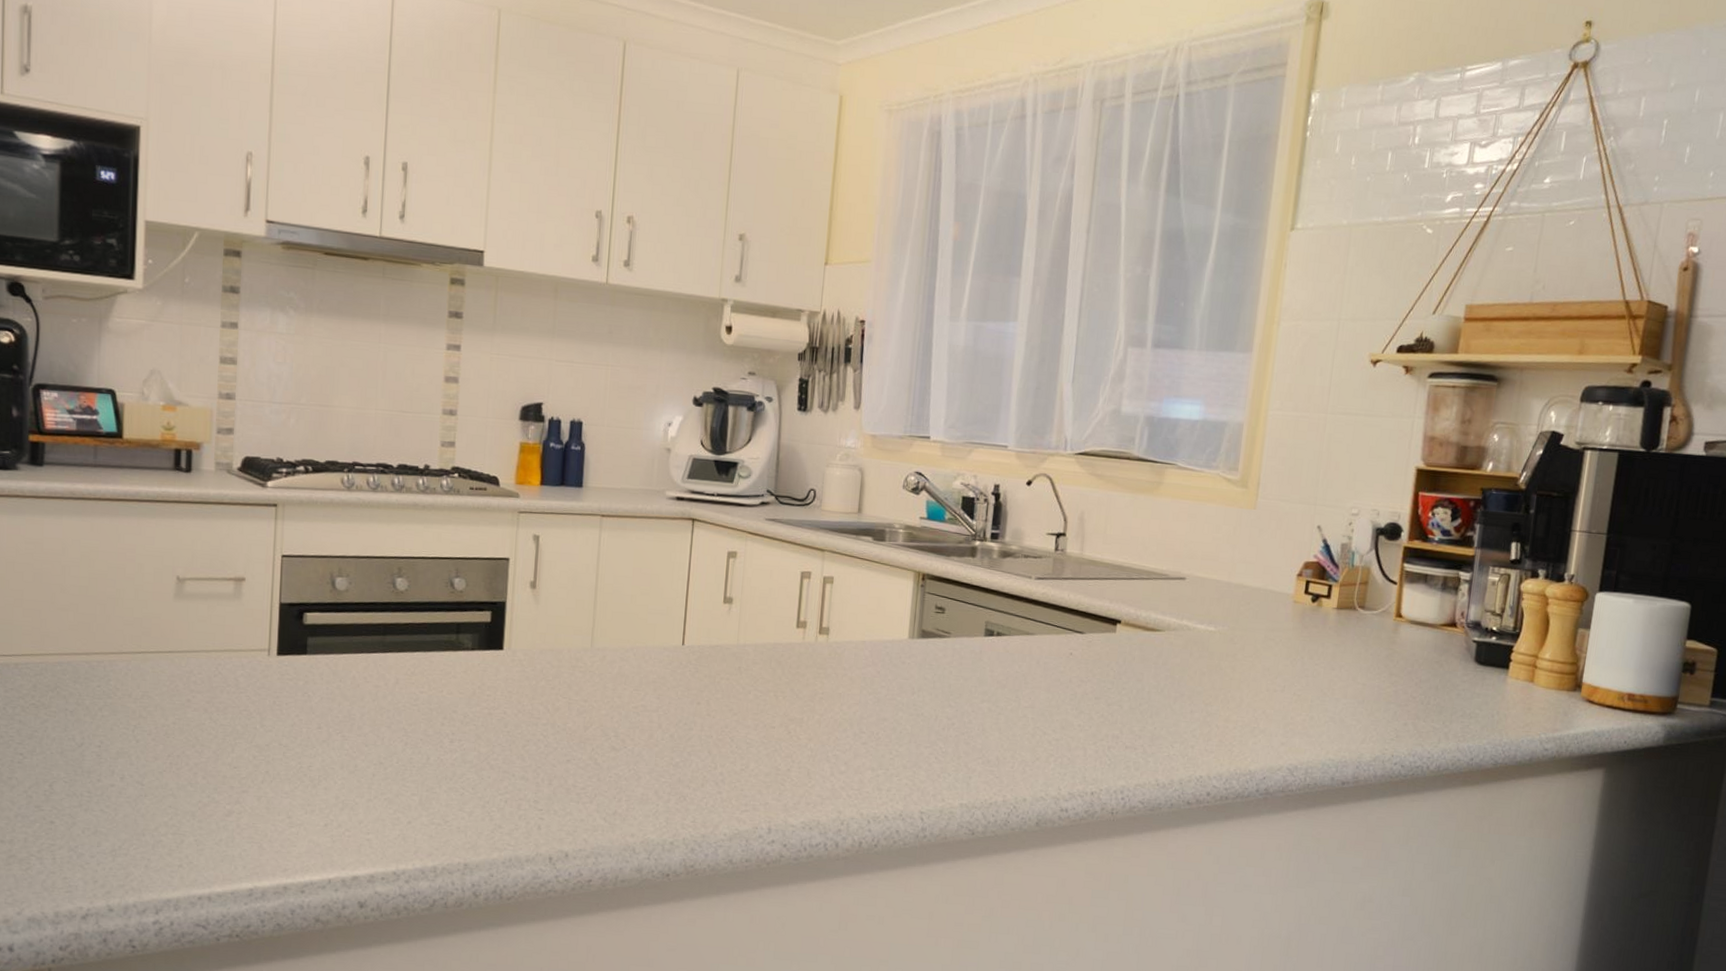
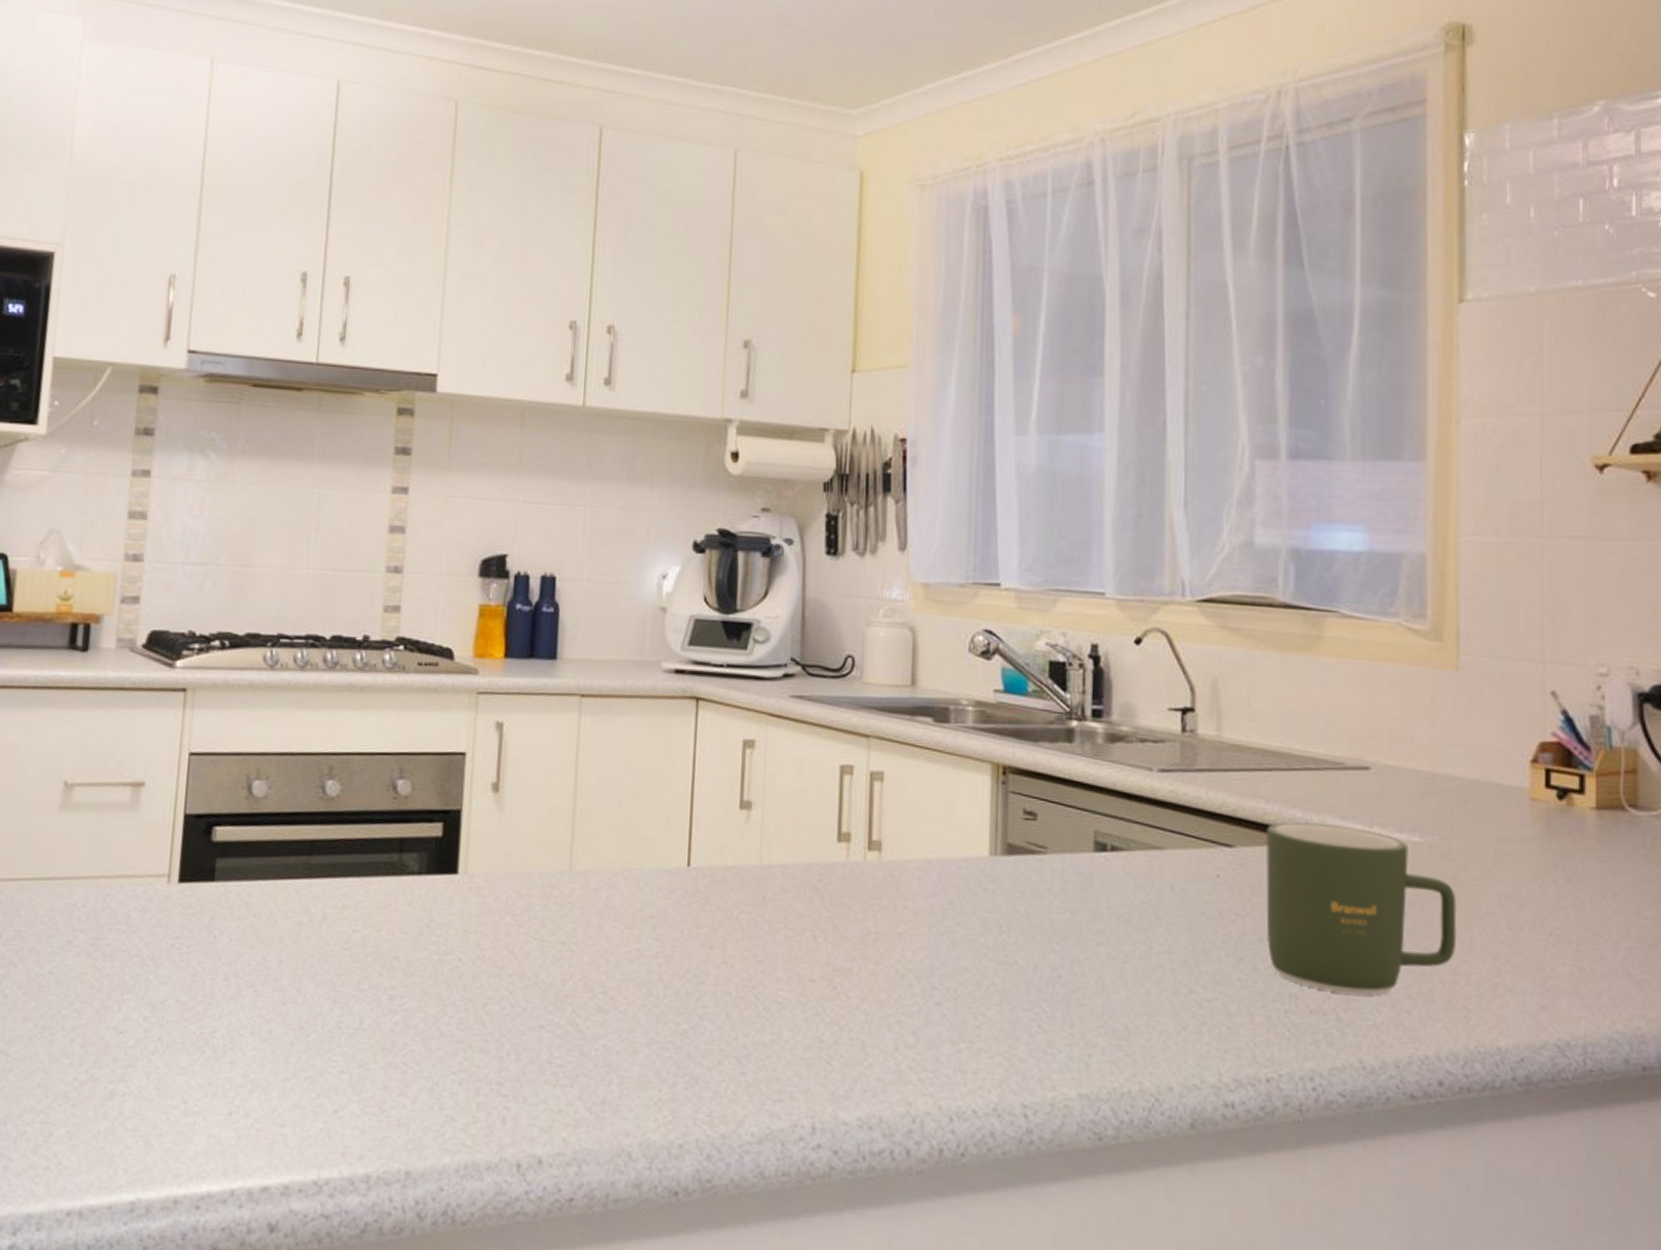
mug: none [1101,616,1234,736] -> present [1266,822,1457,995]

